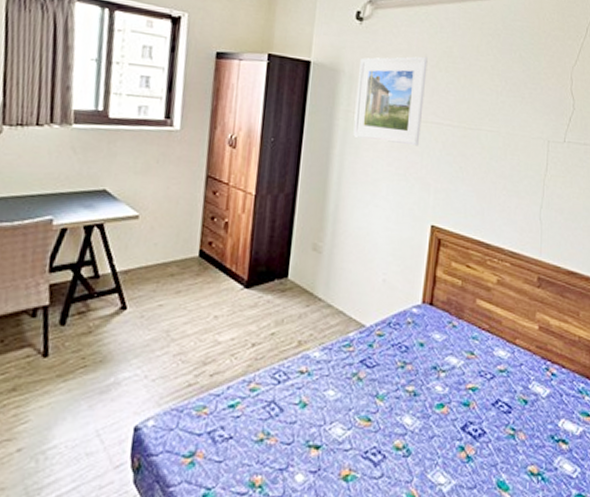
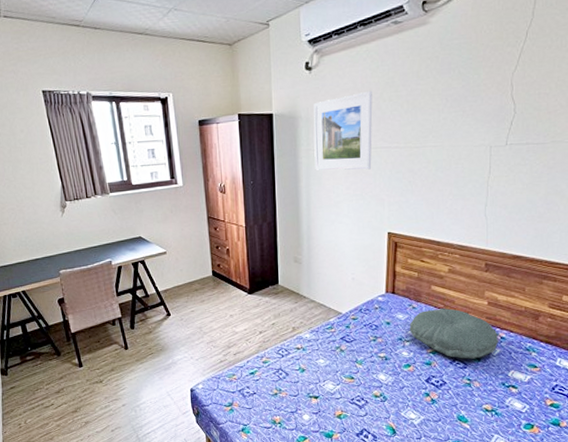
pillow: none [446,330,549,401] -> present [409,308,498,359]

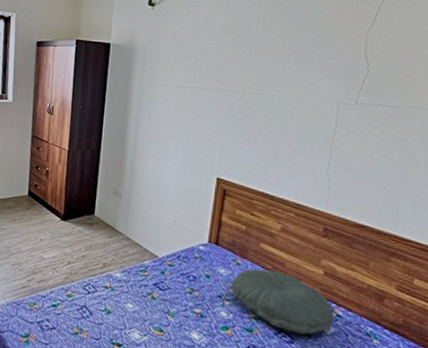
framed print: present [313,90,373,171] -> none [146,32,214,110]

